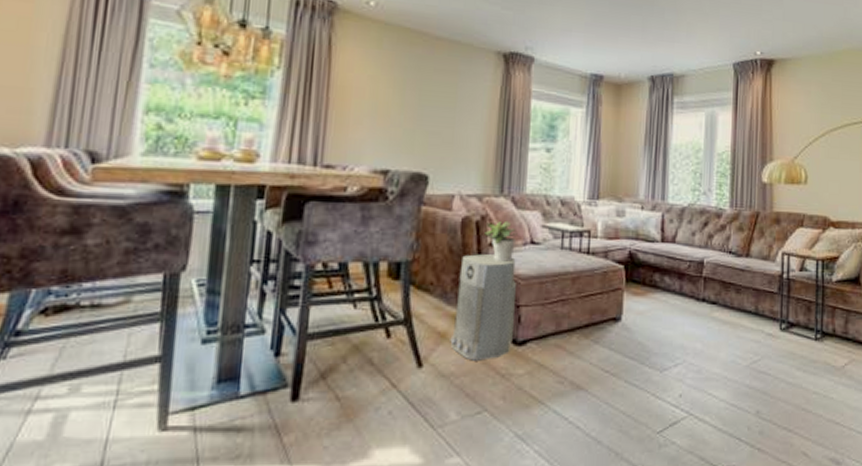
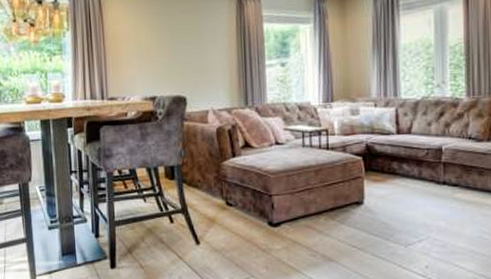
air purifier: present [450,254,516,361] -> none [218,155,269,239]
potted plant: present [484,220,518,262] -> none [236,127,264,161]

